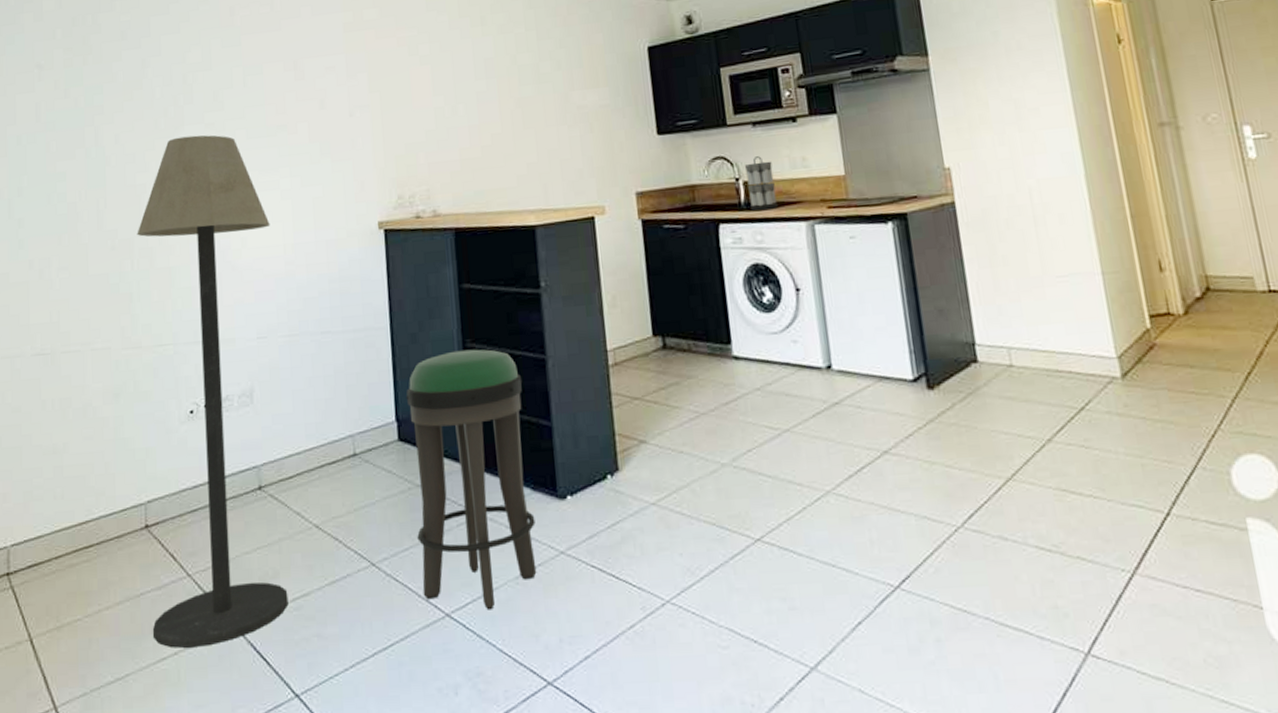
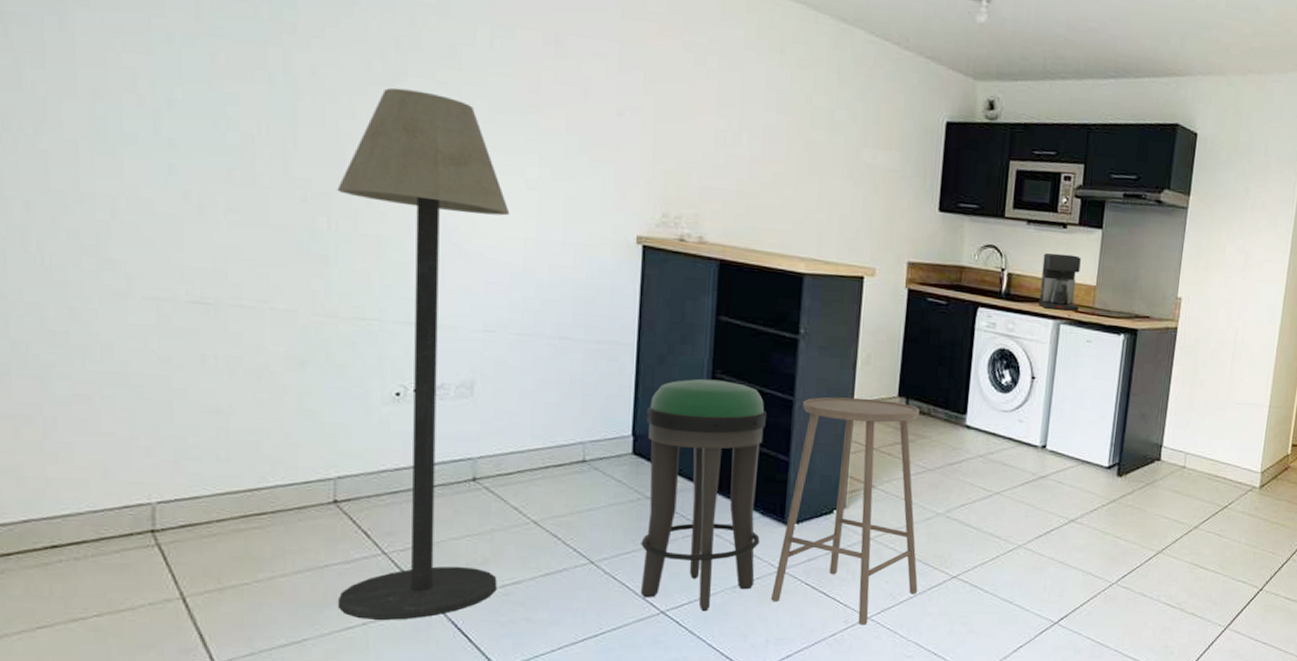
stool: none [555,342,719,612] -> present [771,397,920,625]
spice rack: present [744,156,779,211] -> none [1009,252,1037,303]
coffee maker: none [778,147,831,212] -> present [1038,253,1081,311]

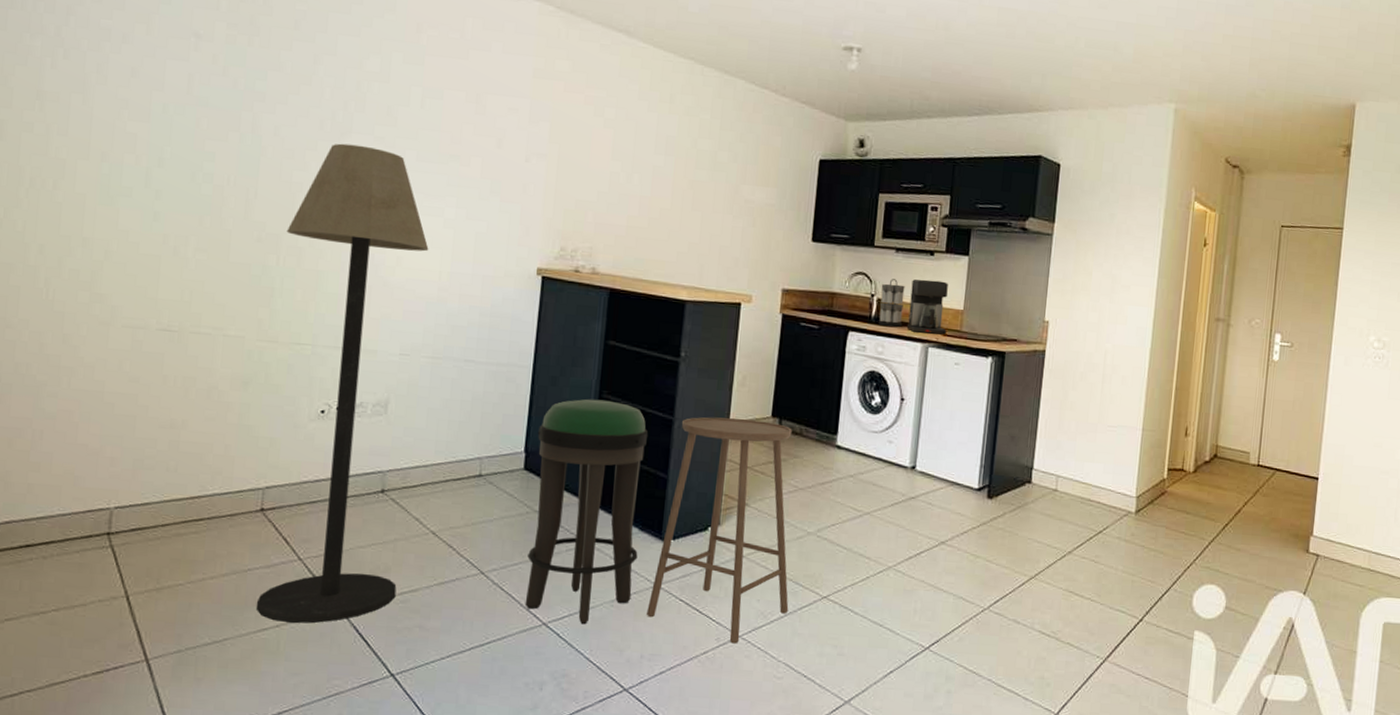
spice rack: none [1009,252,1037,303] -> present [879,279,905,327]

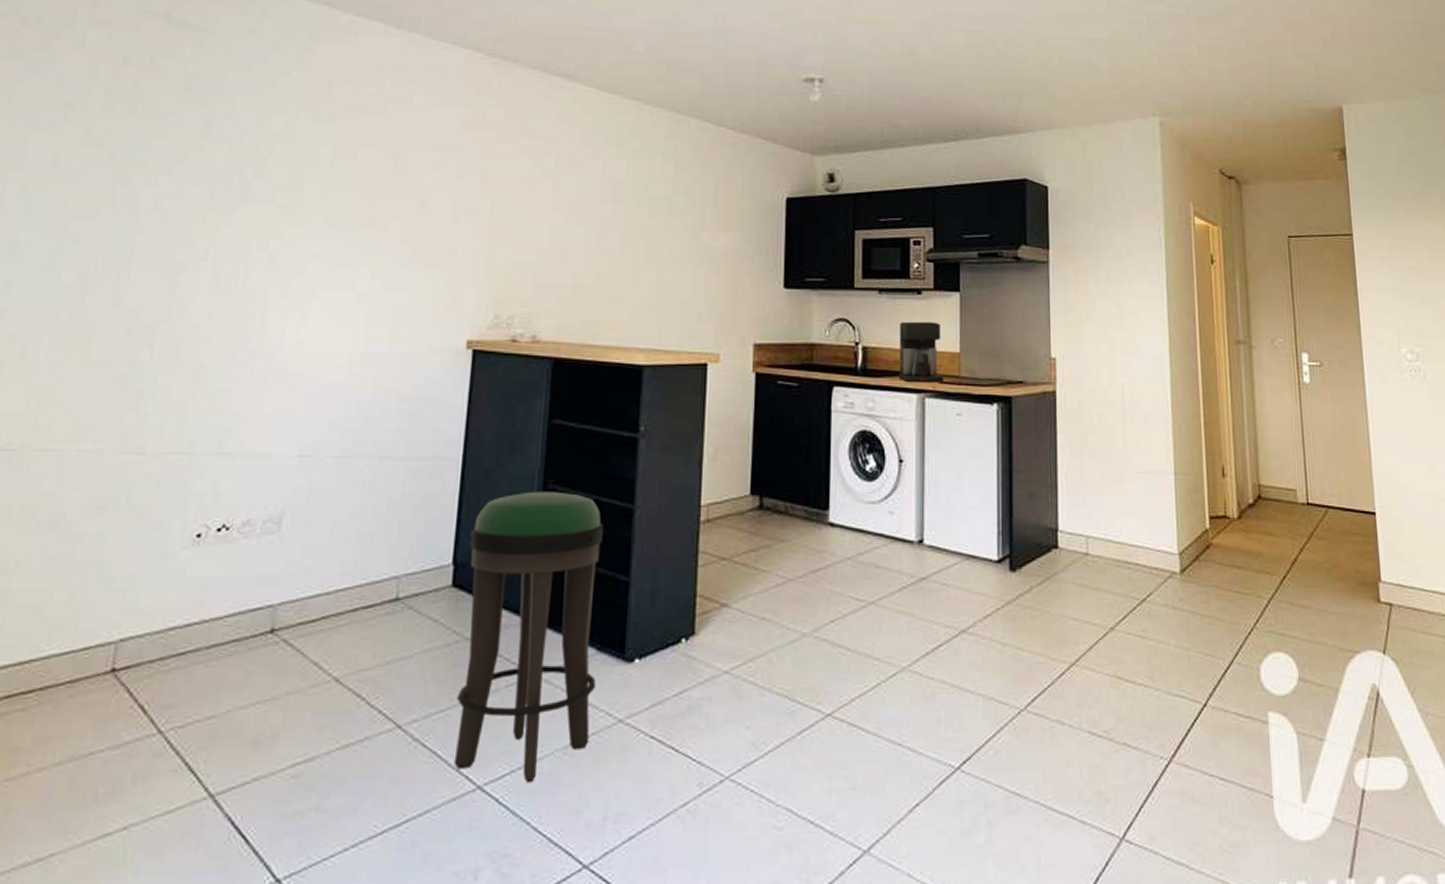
floor lamp: present [256,143,429,623] -> none [97,214,337,822]
stool: present [647,417,792,644] -> none [610,499,786,789]
spice rack: present [879,279,905,327] -> none [865,323,894,377]

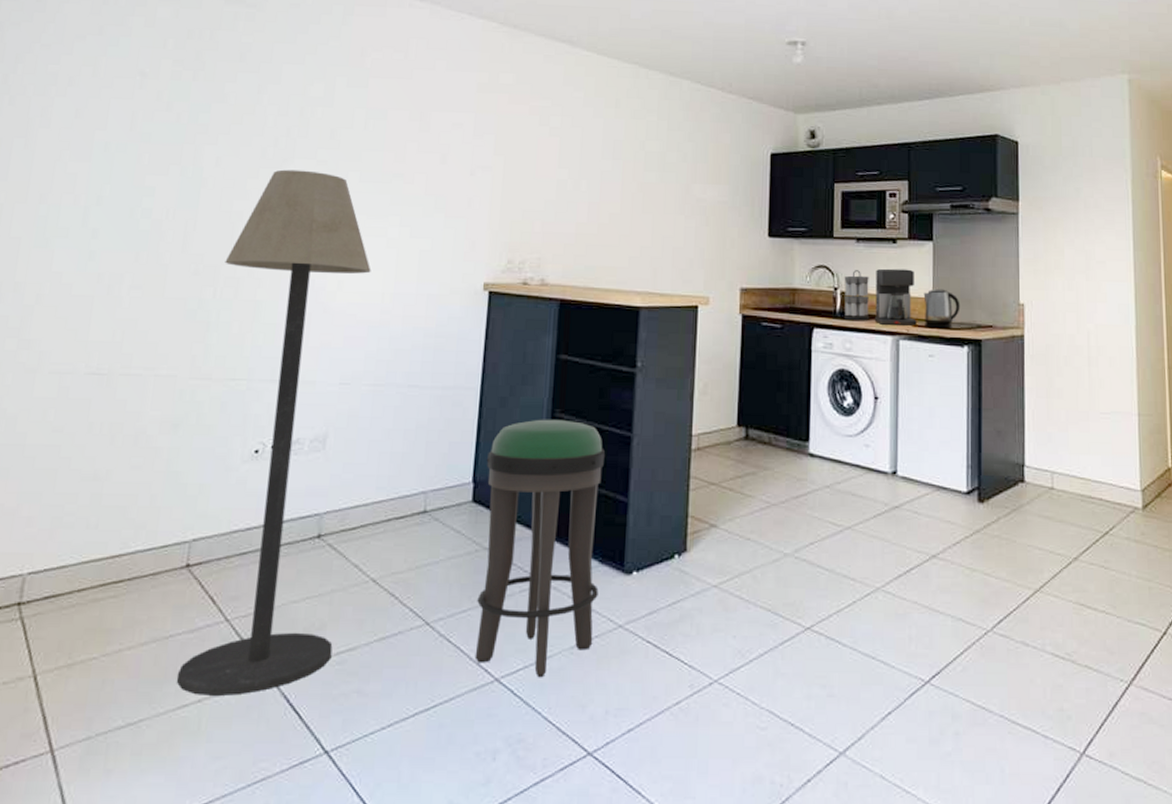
floor lamp: none [97,214,337,822] -> present [176,169,371,696]
spice rack: none [865,323,894,377] -> present [844,270,870,320]
kettle: none [950,342,989,386] -> present [923,288,960,329]

